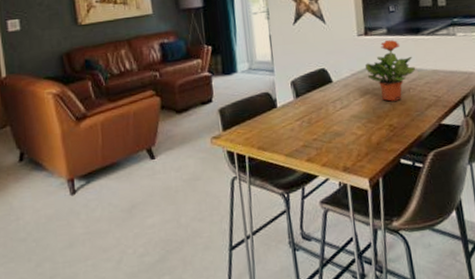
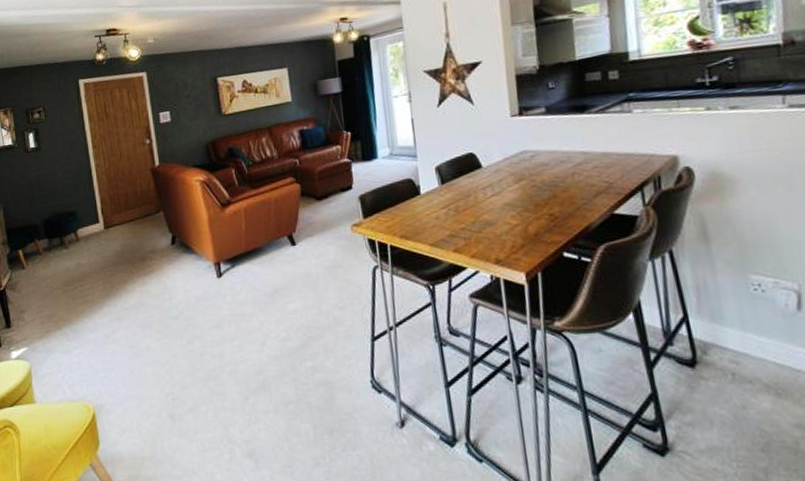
potted plant: present [365,40,416,101] -> none [520,120,582,188]

